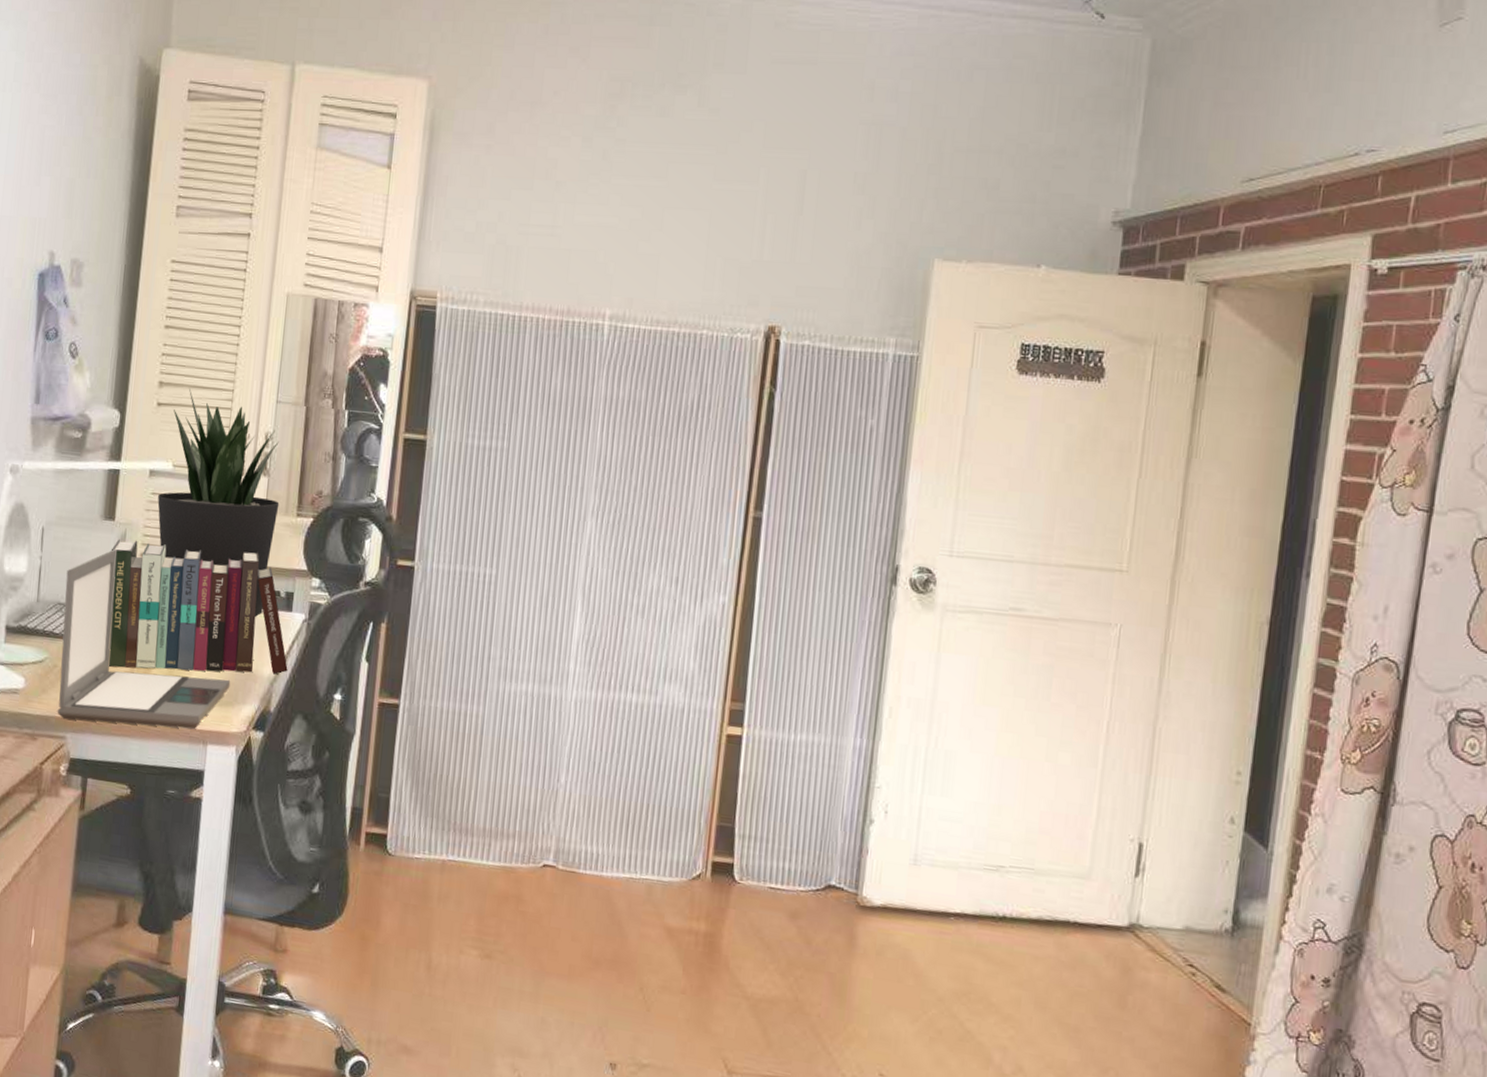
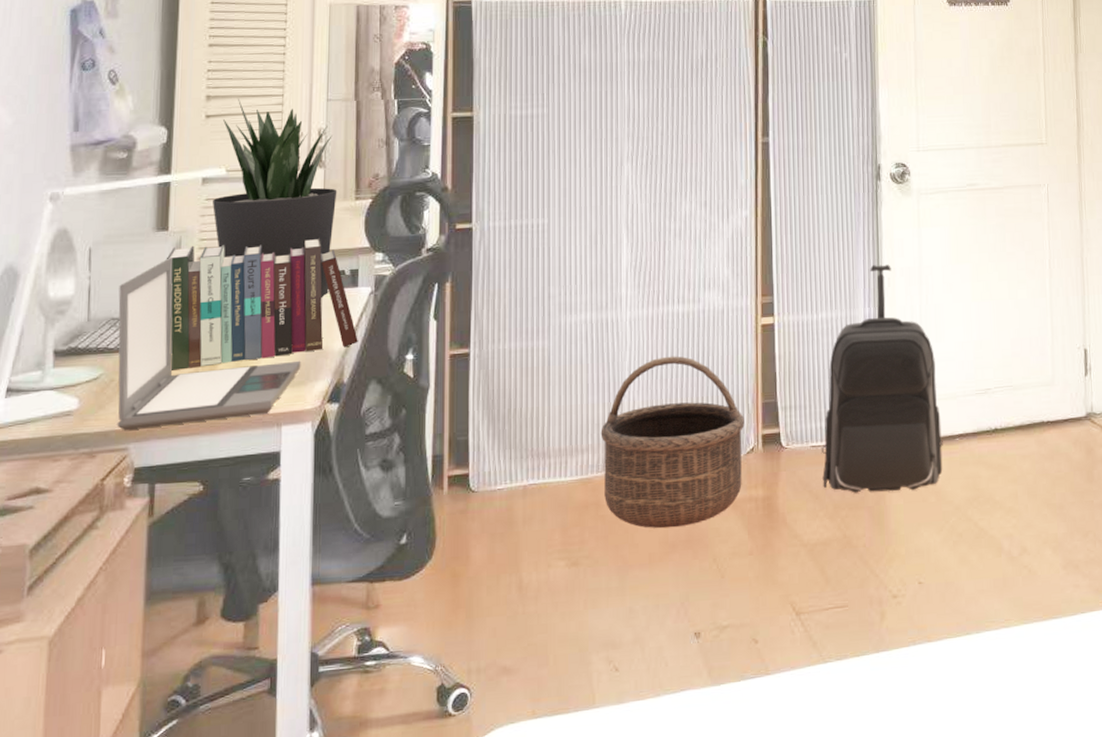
basket: none [527,749,694,945] -> present [600,356,745,529]
rolling backpack: none [777,688,937,966] -> present [822,264,943,493]

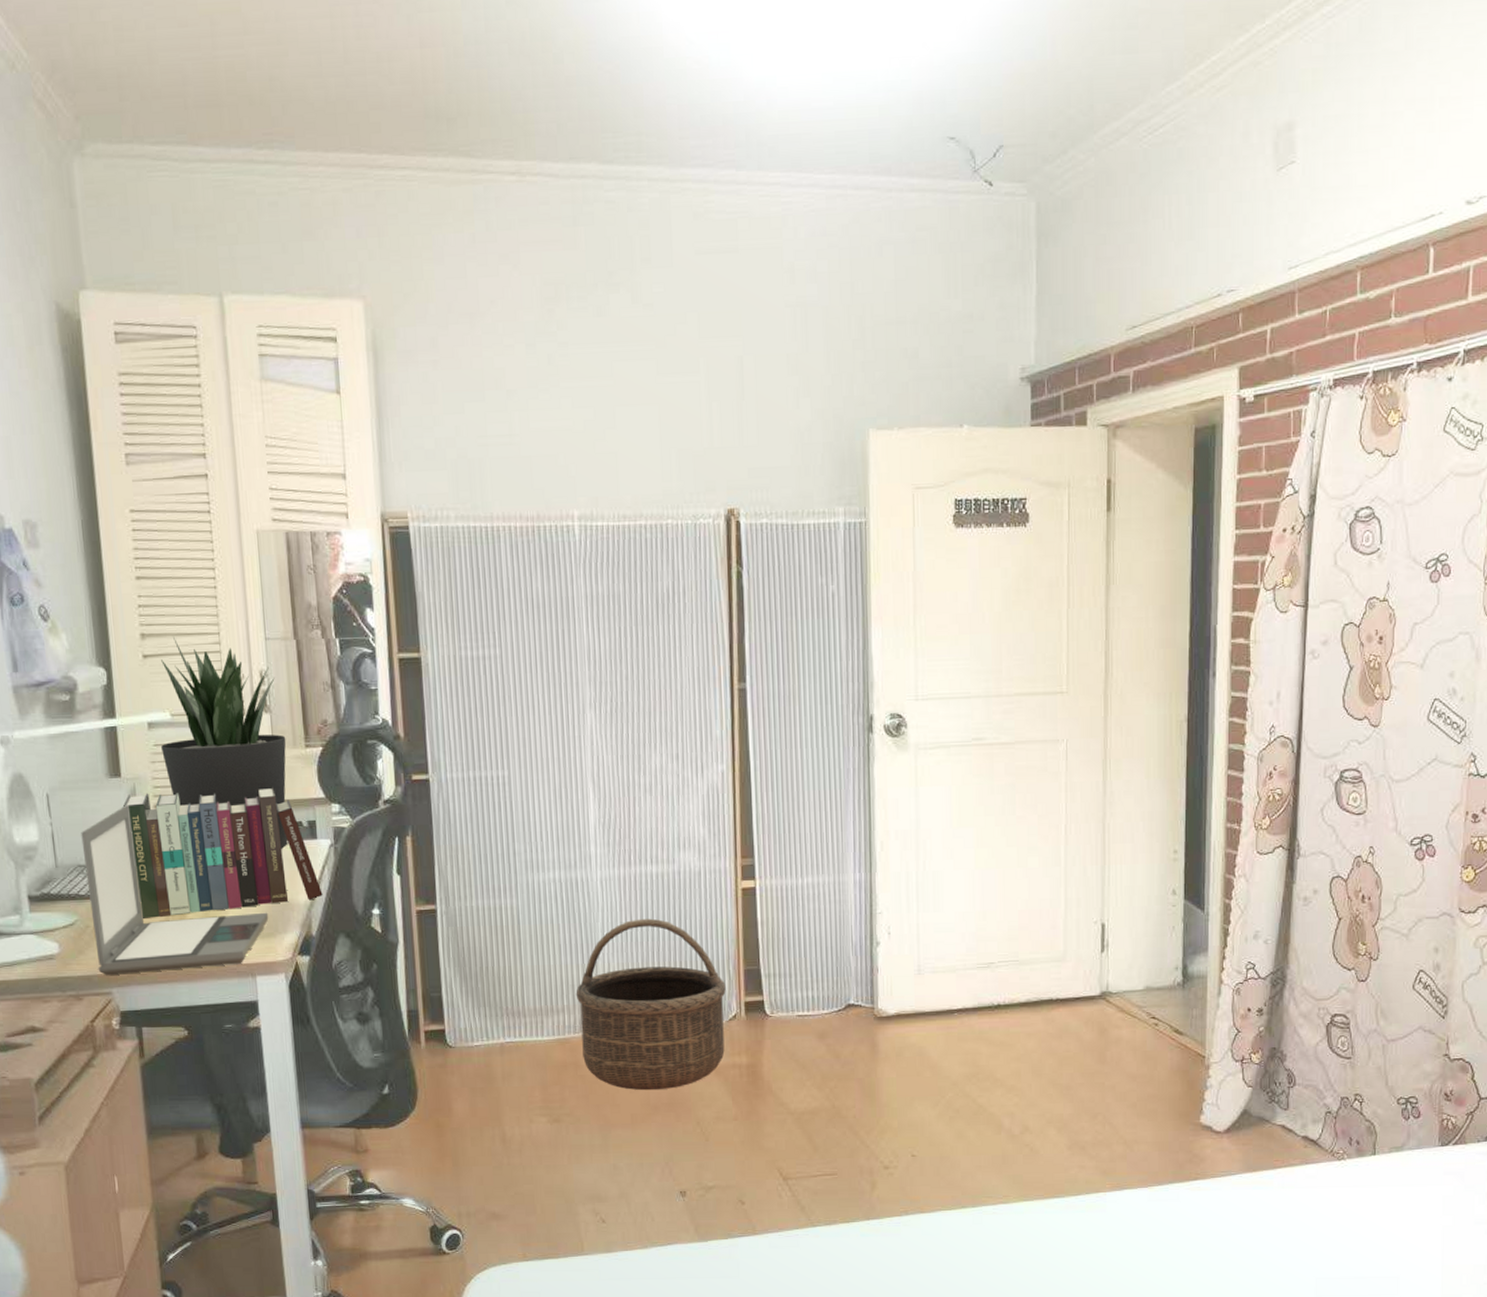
rolling backpack: present [822,264,943,493] -> none [808,826,940,1064]

